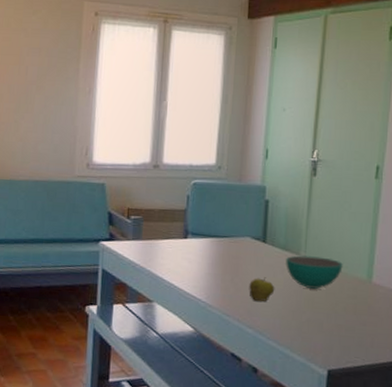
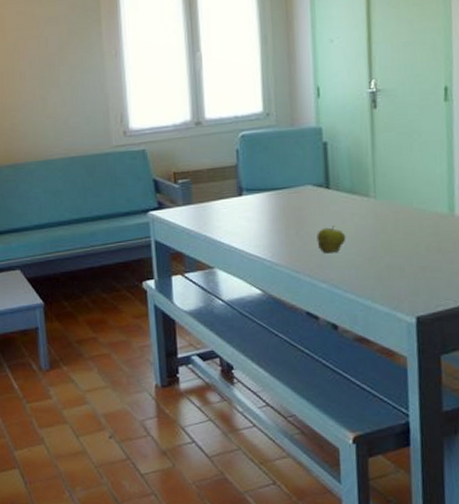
bowl: present [286,255,343,289] -> none [354,195,420,231]

